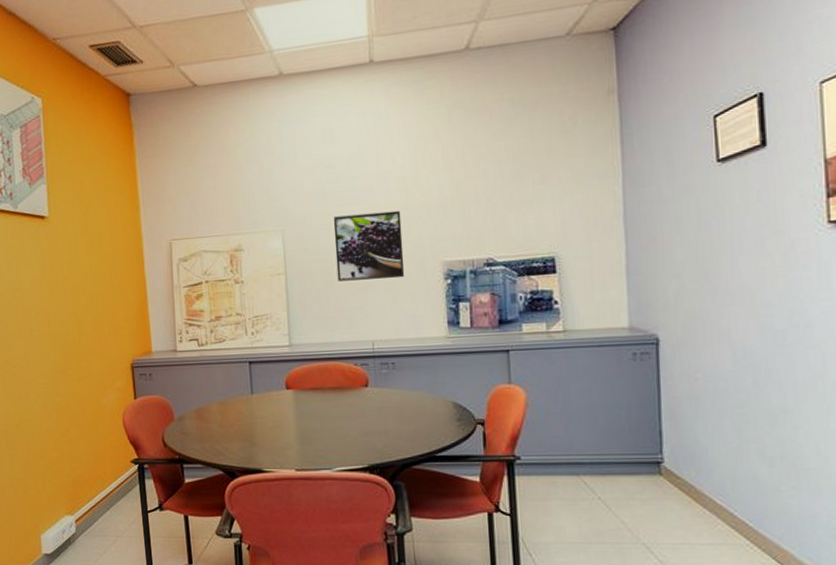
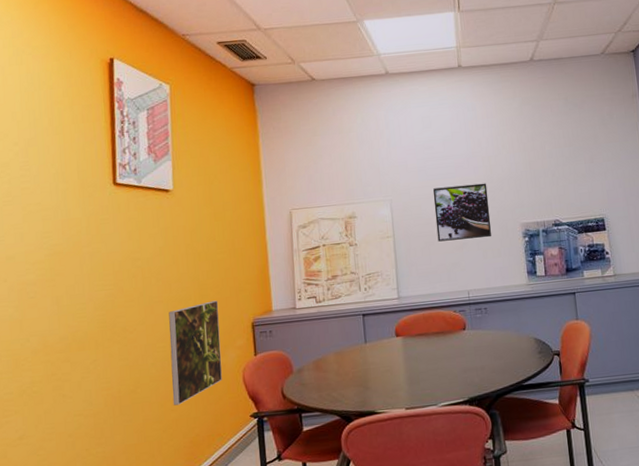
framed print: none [48,338,102,444] -> present [169,300,222,406]

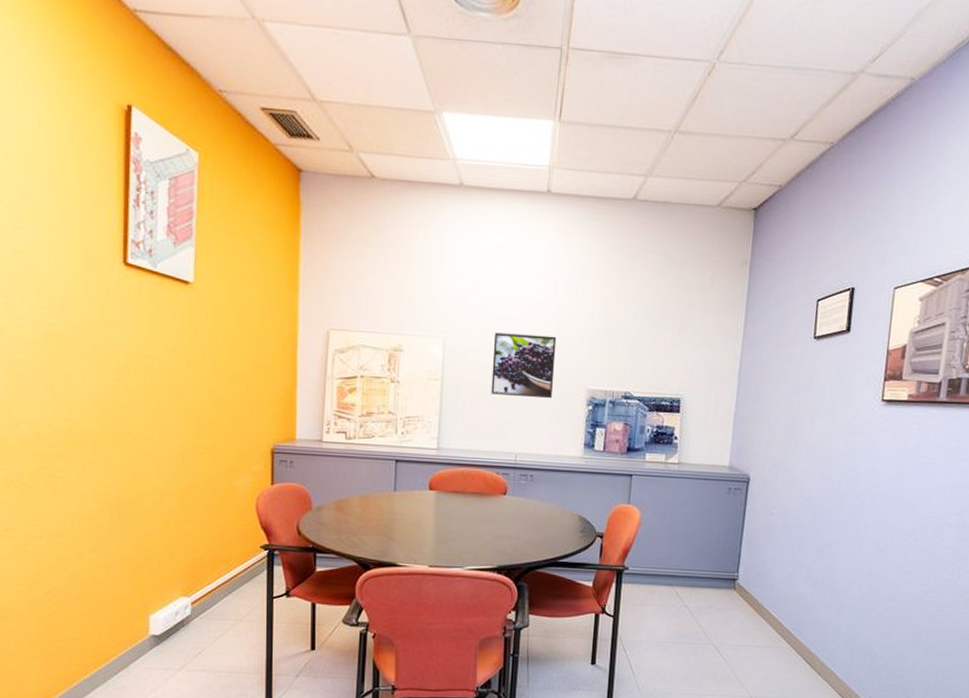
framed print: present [169,300,222,406] -> none [177,417,236,523]

